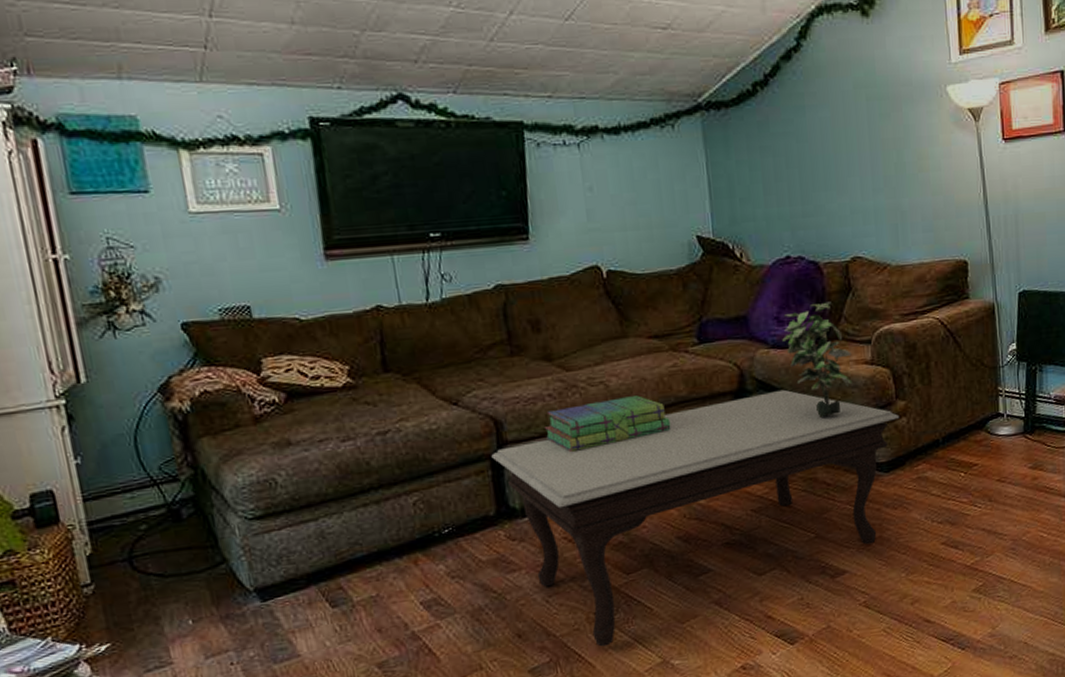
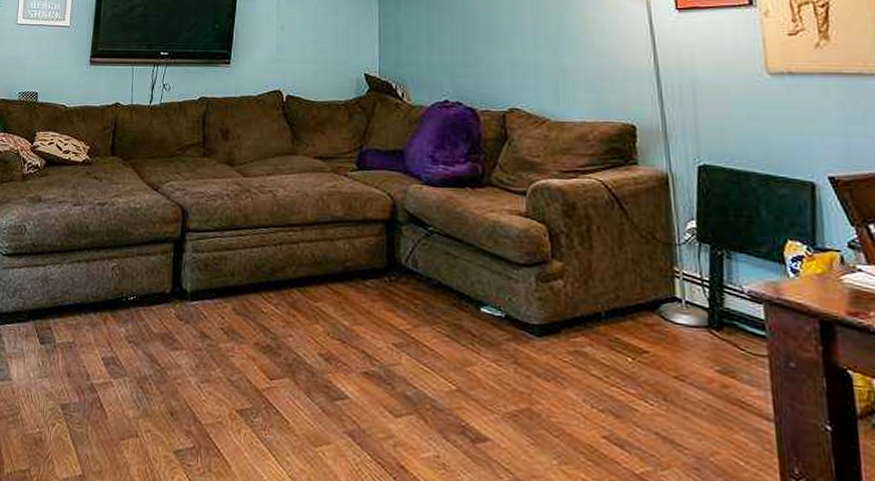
coffee table: present [491,389,900,647] -> none [175,226,556,449]
stack of books: present [545,395,671,452] -> none [220,207,325,250]
potted plant: present [782,301,853,417] -> none [436,147,505,263]

